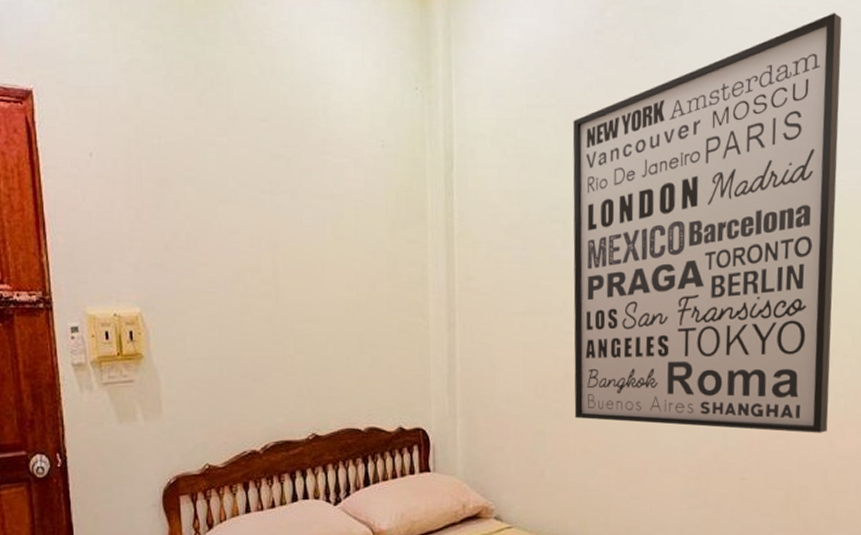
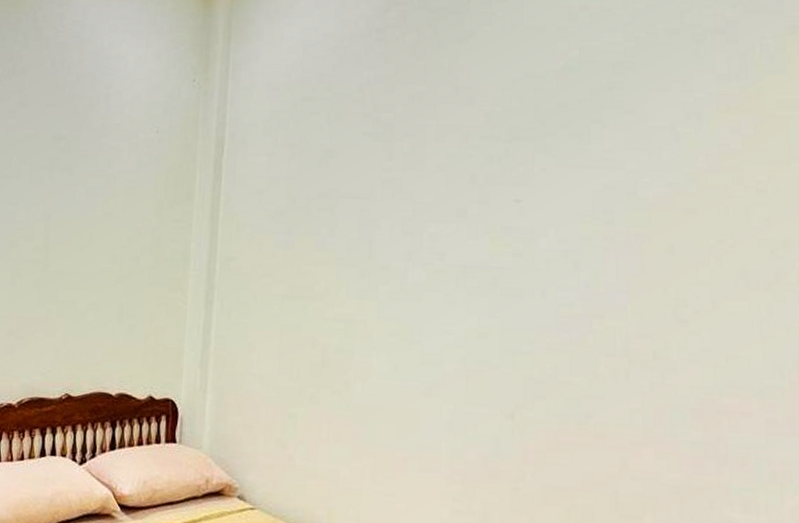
wall art: present [572,13,842,433] -> none [329,13,651,450]

